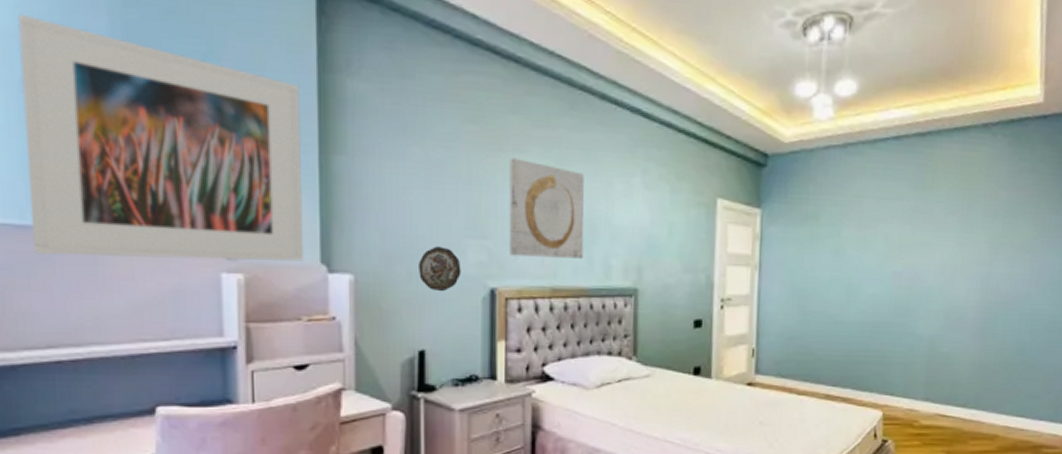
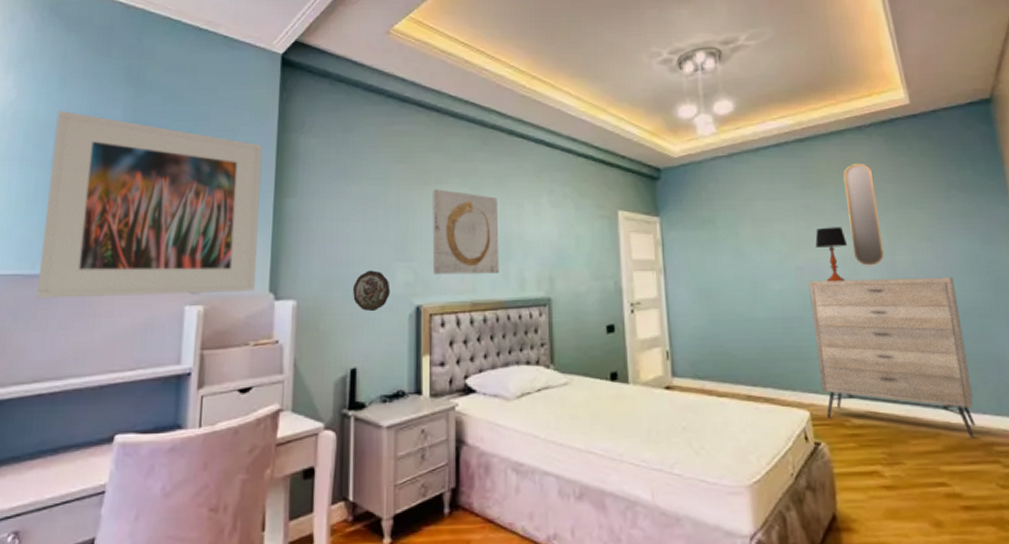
dresser: none [897,287,1044,441] -> present [808,277,976,439]
table lamp: none [917,232,950,290] -> present [815,227,848,282]
home mirror: none [953,166,989,275] -> present [843,164,884,266]

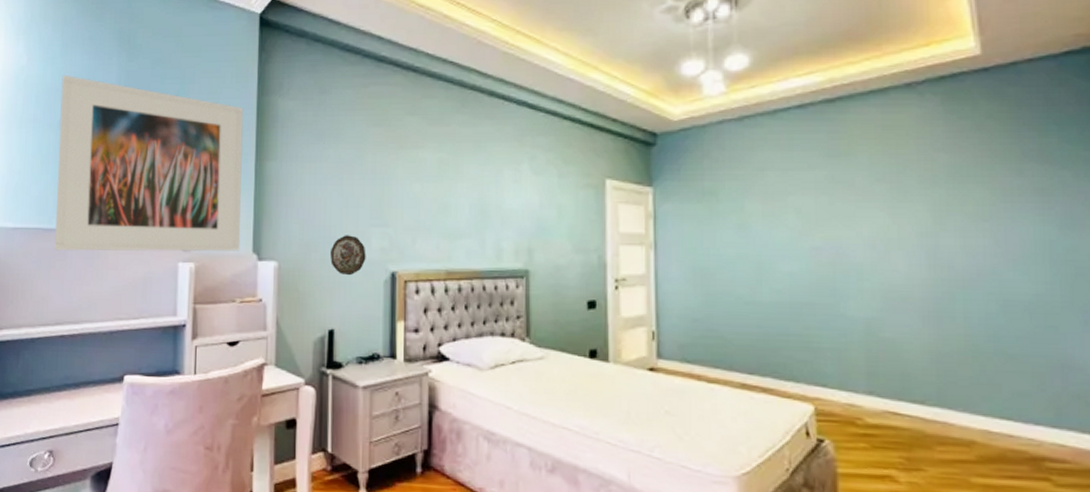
wall art: present [432,189,499,275] -> none [408,153,476,242]
dresser: present [808,277,976,439] -> none [826,263,1024,451]
table lamp: present [815,227,848,282] -> none [839,203,880,266]
home mirror: present [843,164,884,266] -> none [881,129,926,249]

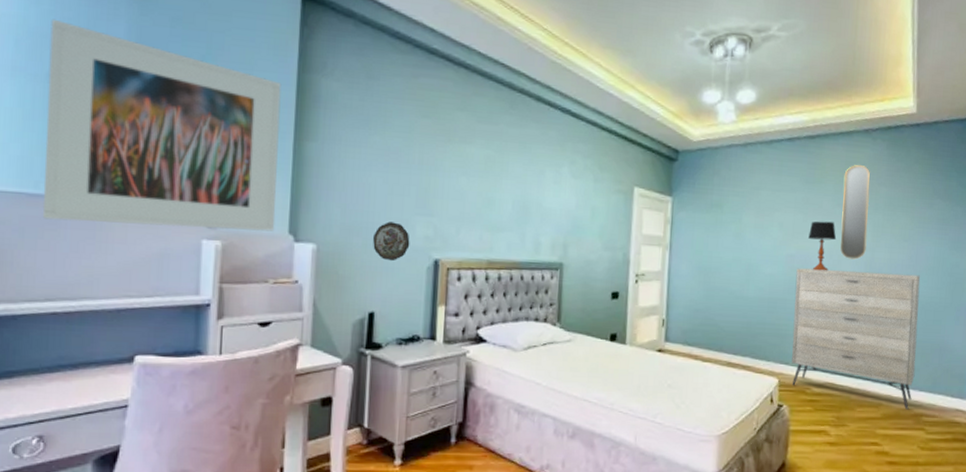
dresser: none [826,263,1024,451] -> present [791,268,921,410]
table lamp: none [839,203,880,266] -> present [808,221,837,271]
home mirror: none [881,129,926,249] -> present [840,165,871,260]

